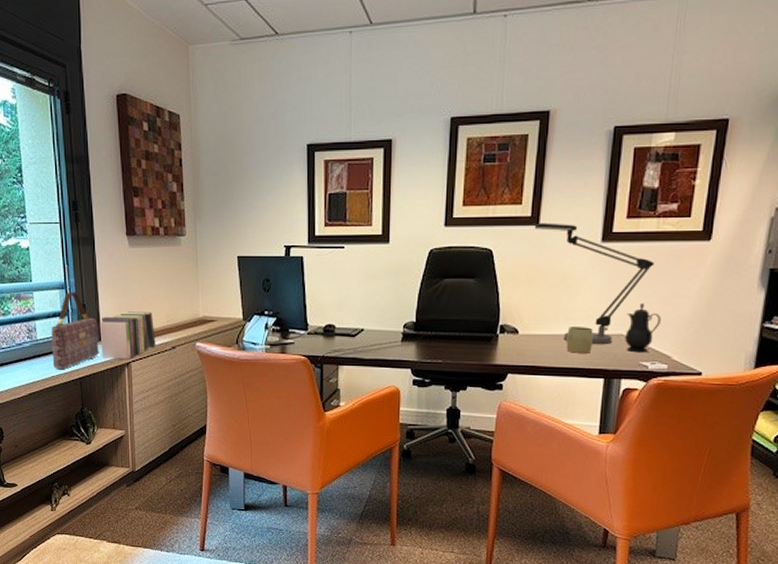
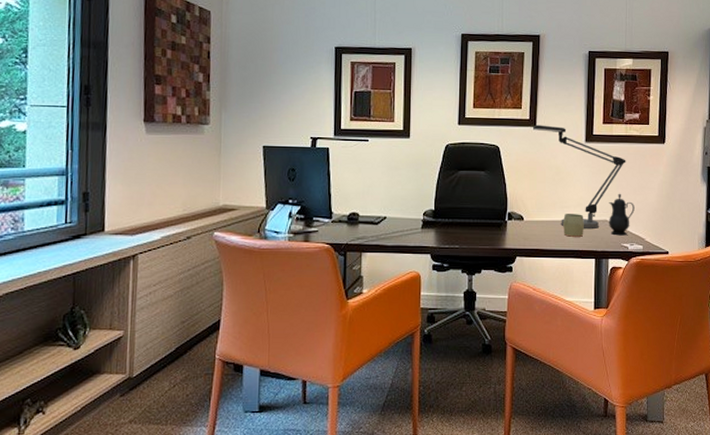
handbag: present [51,292,99,369] -> none [41,179,102,263]
books: present [99,311,156,359] -> none [103,200,169,251]

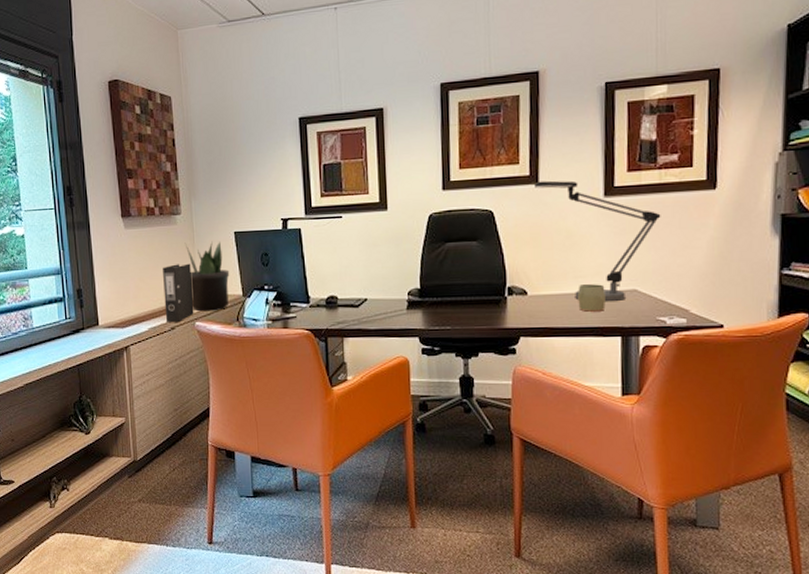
binder: none [181,173,215,232] -> present [163,263,194,323]
planter: none [210,152,255,221] -> present [184,241,230,310]
coffeepot: present [609,193,635,236] -> none [638,256,674,308]

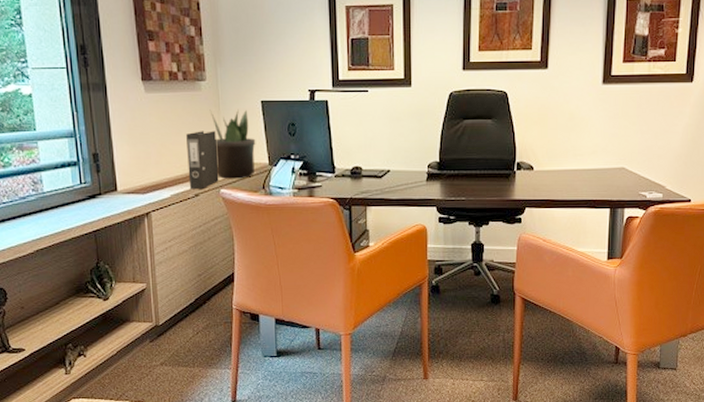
desk lamp: present [533,180,661,301] -> none [543,66,648,177]
mug: present [578,284,606,312] -> none [576,162,599,186]

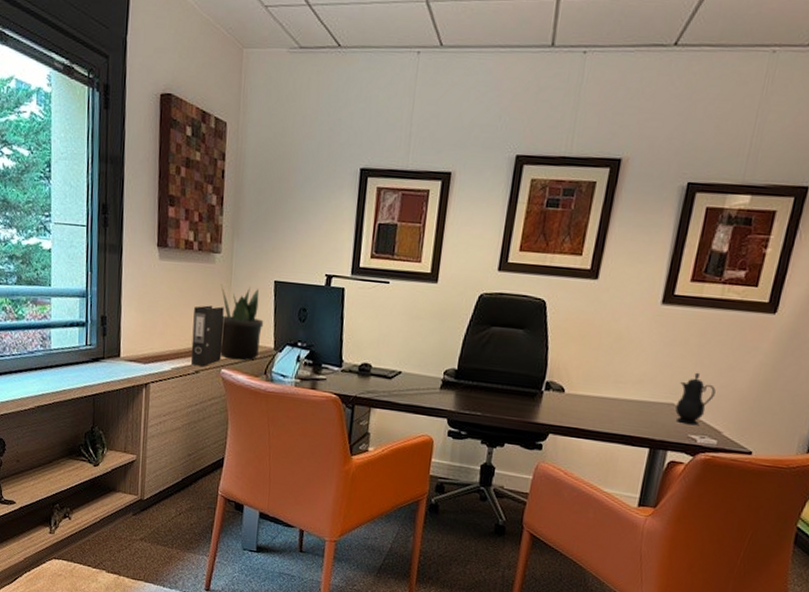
coffeepot: none [626,138,655,184] -> present [675,372,716,426]

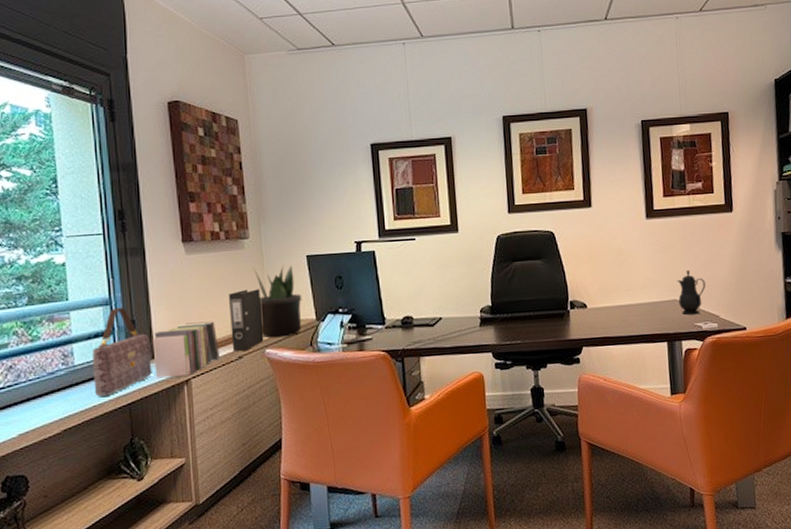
handbag: none [65,301,118,384] -> present [92,307,152,397]
books: none [119,328,179,380] -> present [152,321,220,379]

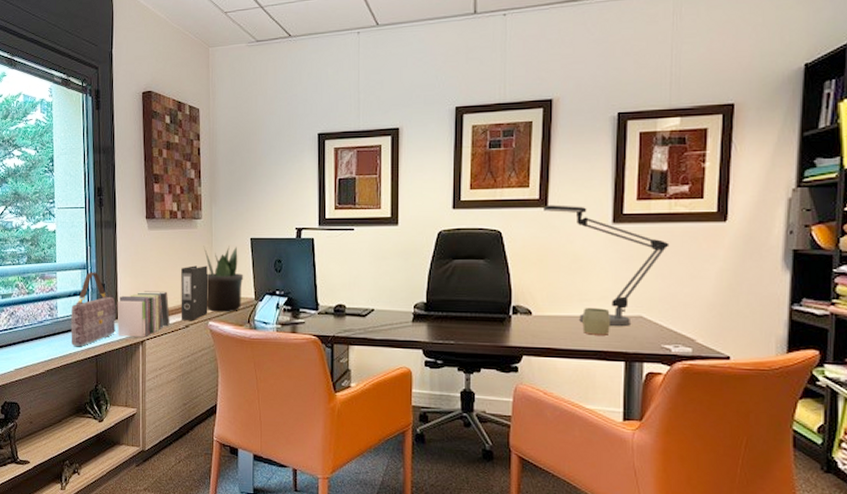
desk lamp: none [587,204,692,311] -> present [542,205,670,326]
mug: none [629,296,653,321] -> present [582,308,610,335]
coffeepot: present [677,269,706,315] -> none [644,284,681,336]

